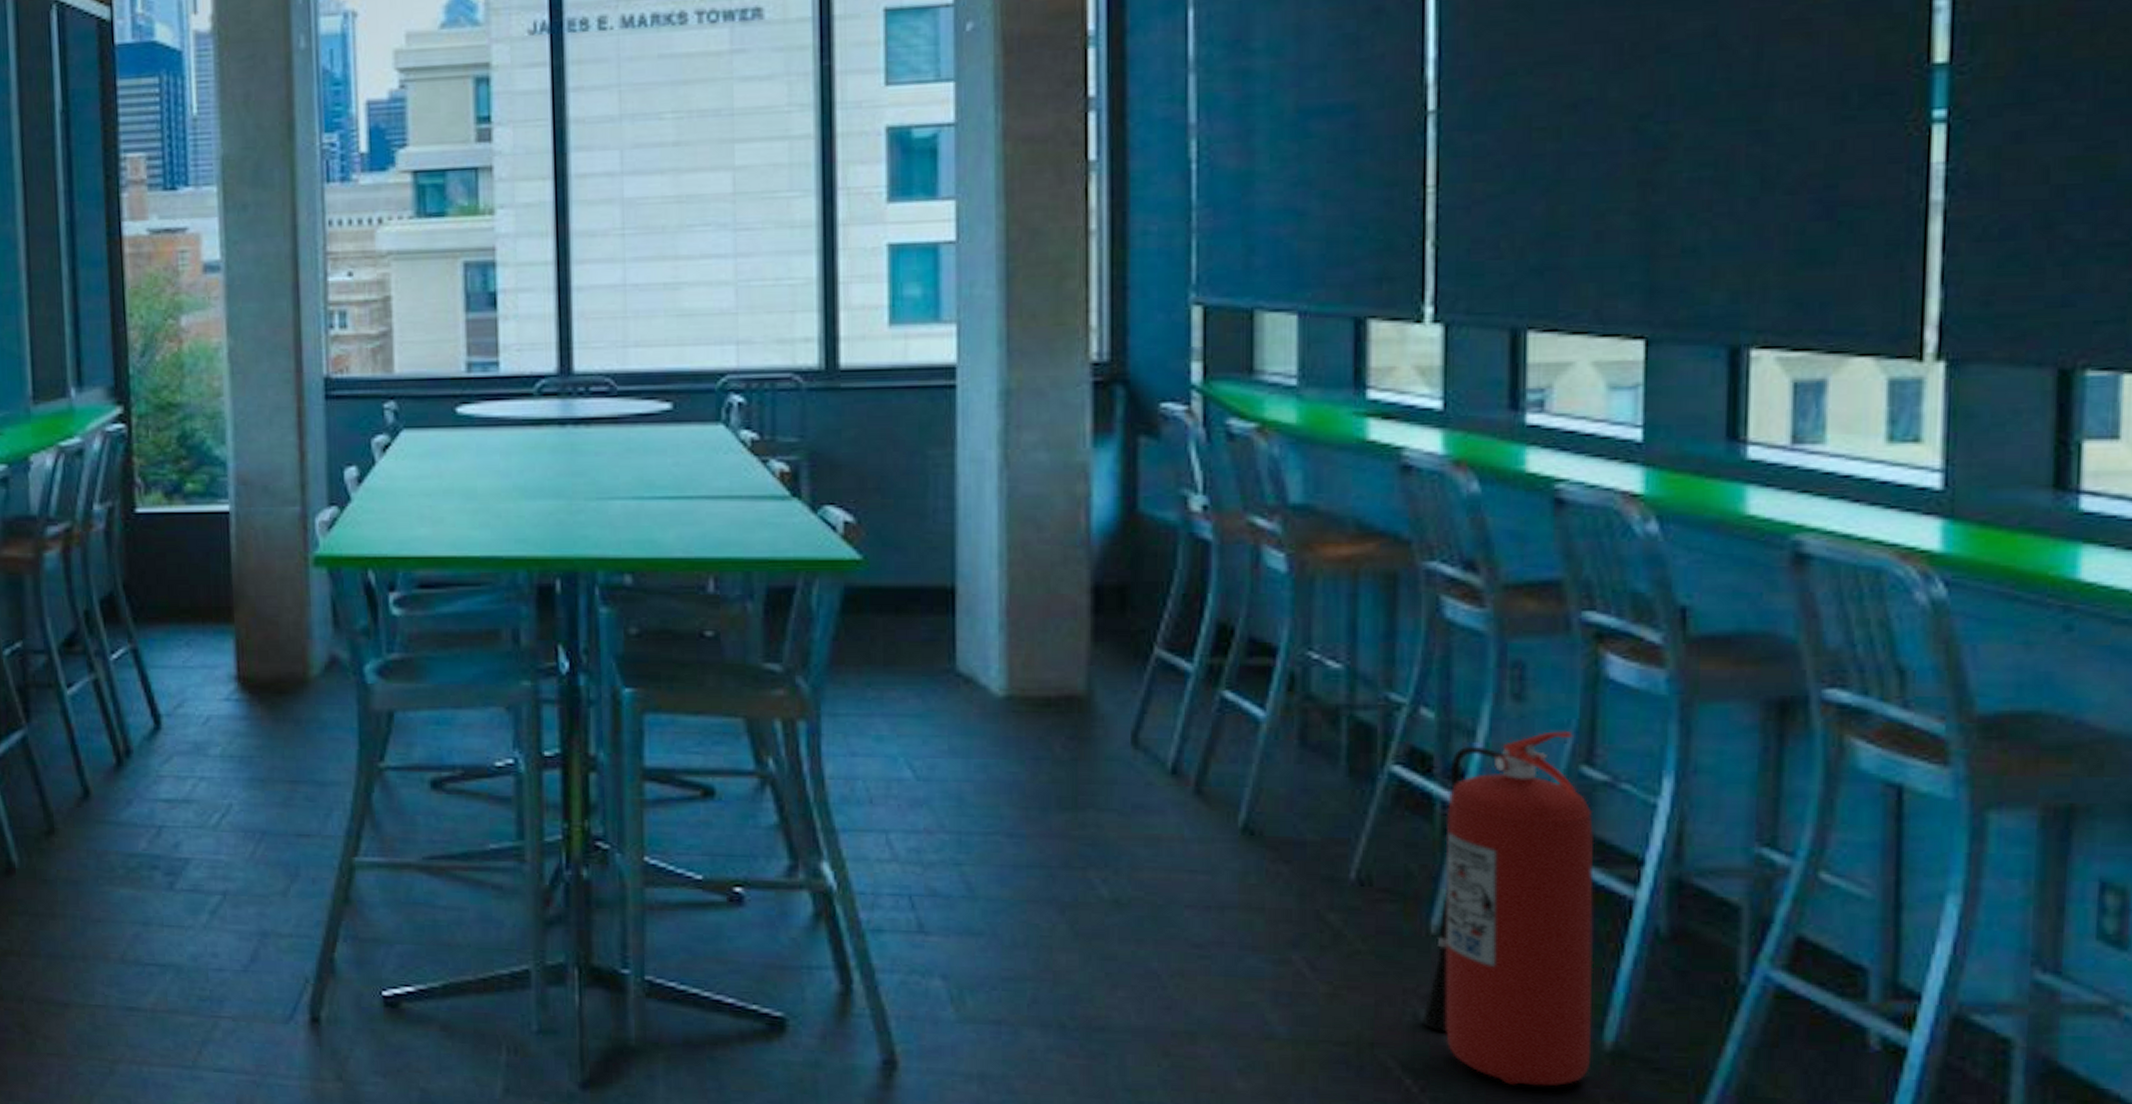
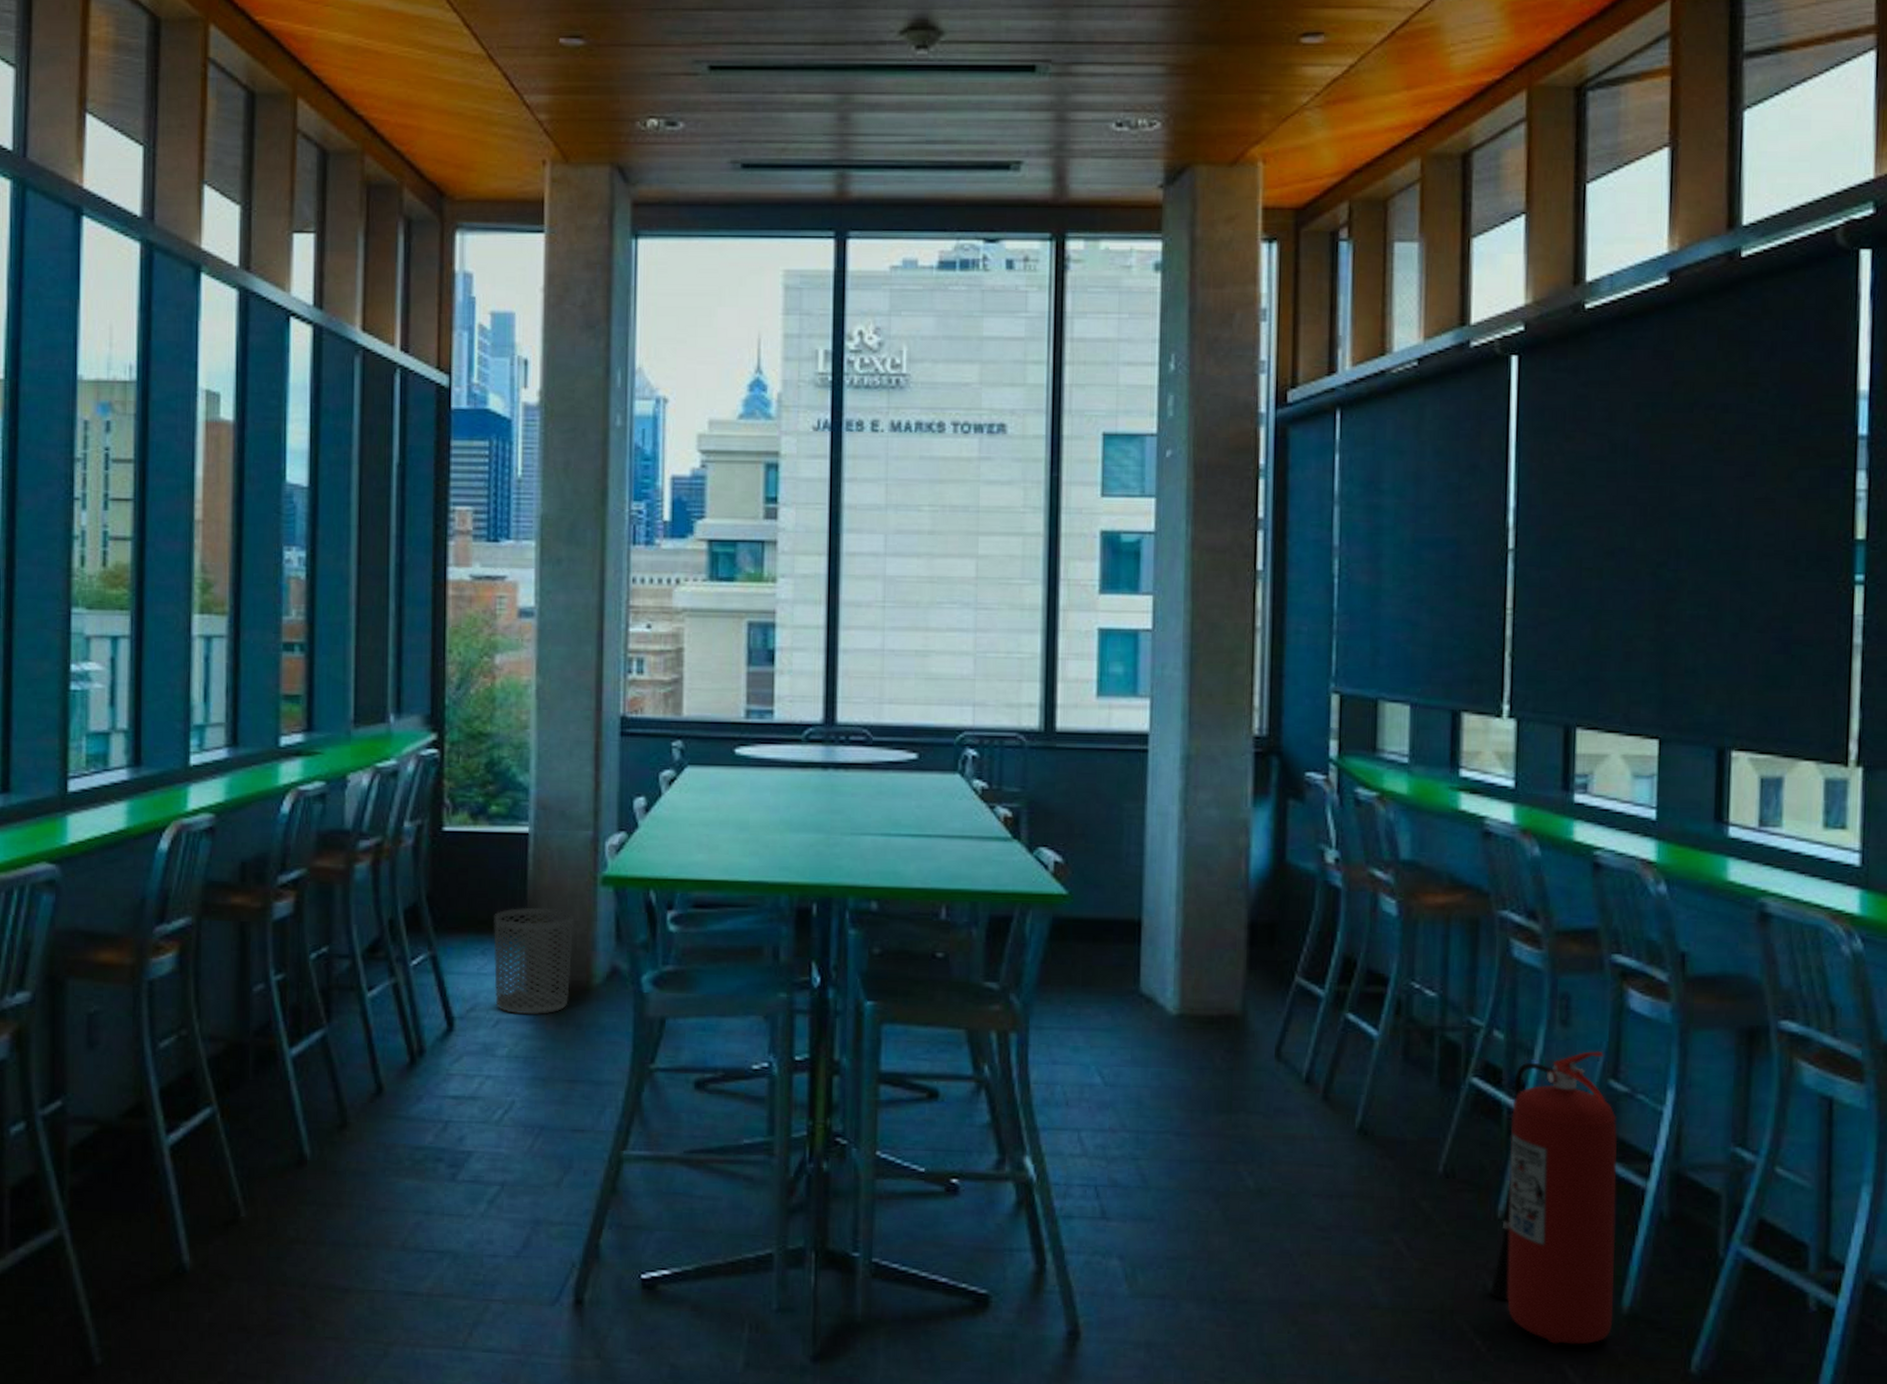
waste bin: none [197,593,286,711] -> present [493,907,575,1015]

